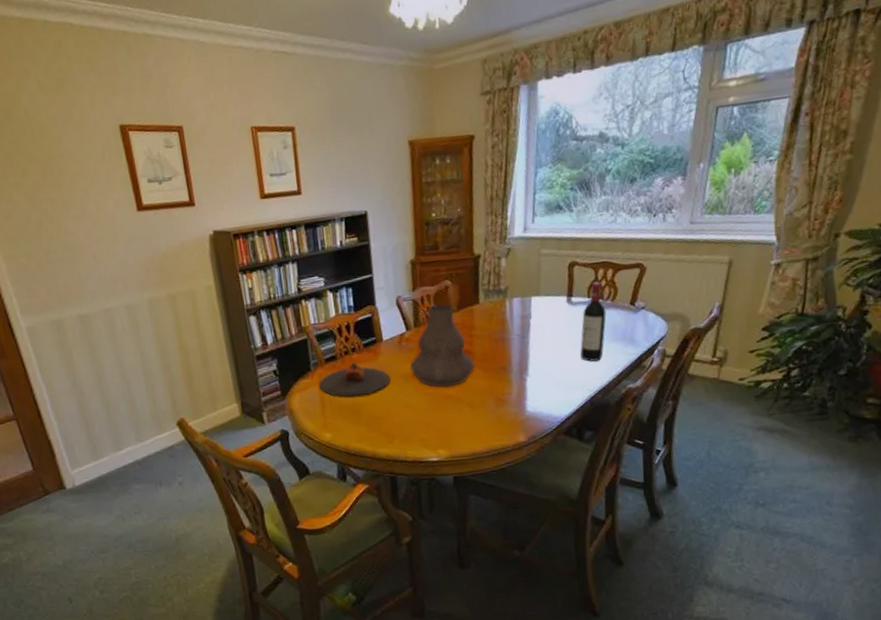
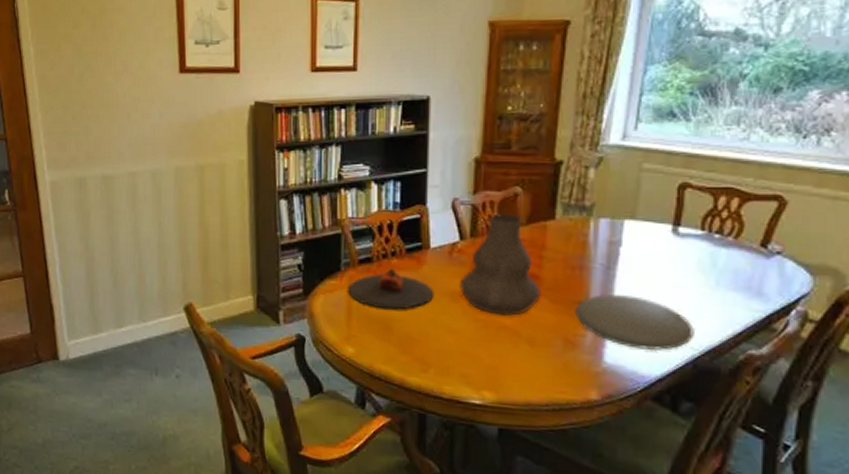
plate: none [501,356,589,397] -> present [574,294,694,351]
wine bottle: present [580,281,607,362] -> none [685,211,725,313]

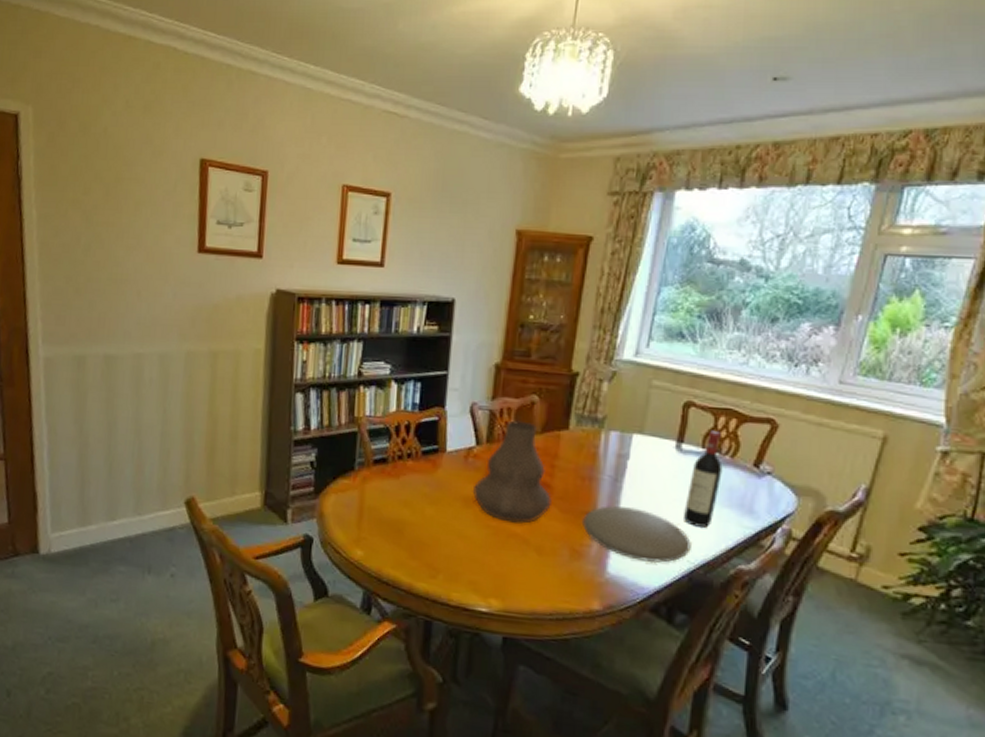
plate: present [348,269,435,310] -> none [361,471,448,513]
wine bottle: none [685,211,725,313] -> present [684,430,723,528]

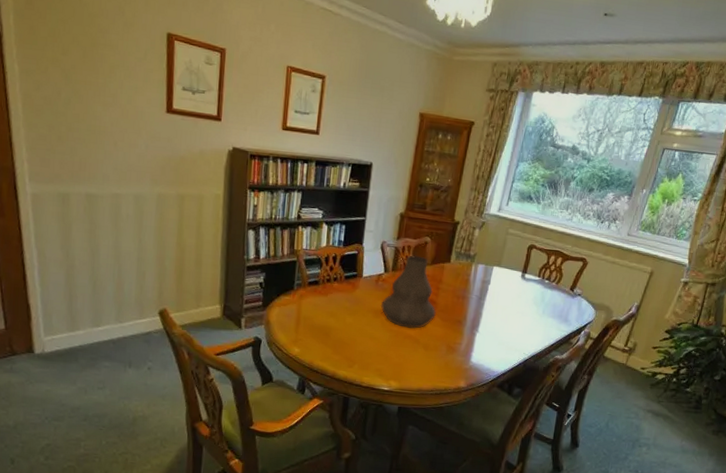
plate: present [581,506,691,563] -> none [455,316,527,355]
wine bottle: present [684,430,723,528] -> none [523,265,551,331]

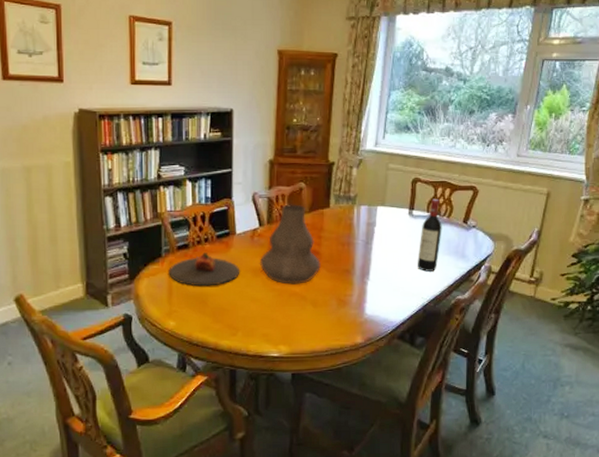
plate: none [298,290,363,321] -> present [169,253,240,287]
wine bottle: none [523,265,551,331] -> present [417,198,442,272]

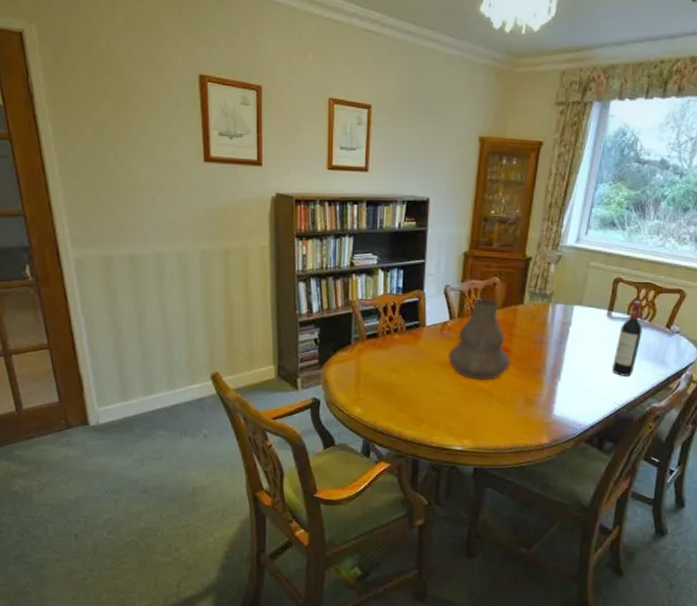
plate: present [169,253,240,287] -> none [357,343,428,377]

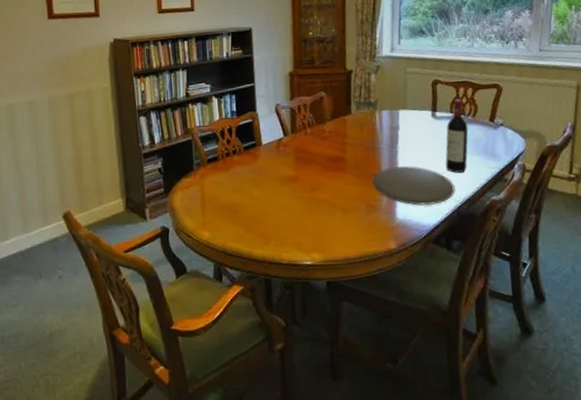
vase: present [447,298,510,380] -> none [286,113,347,192]
plate: none [534,363,617,406] -> present [371,166,455,206]

